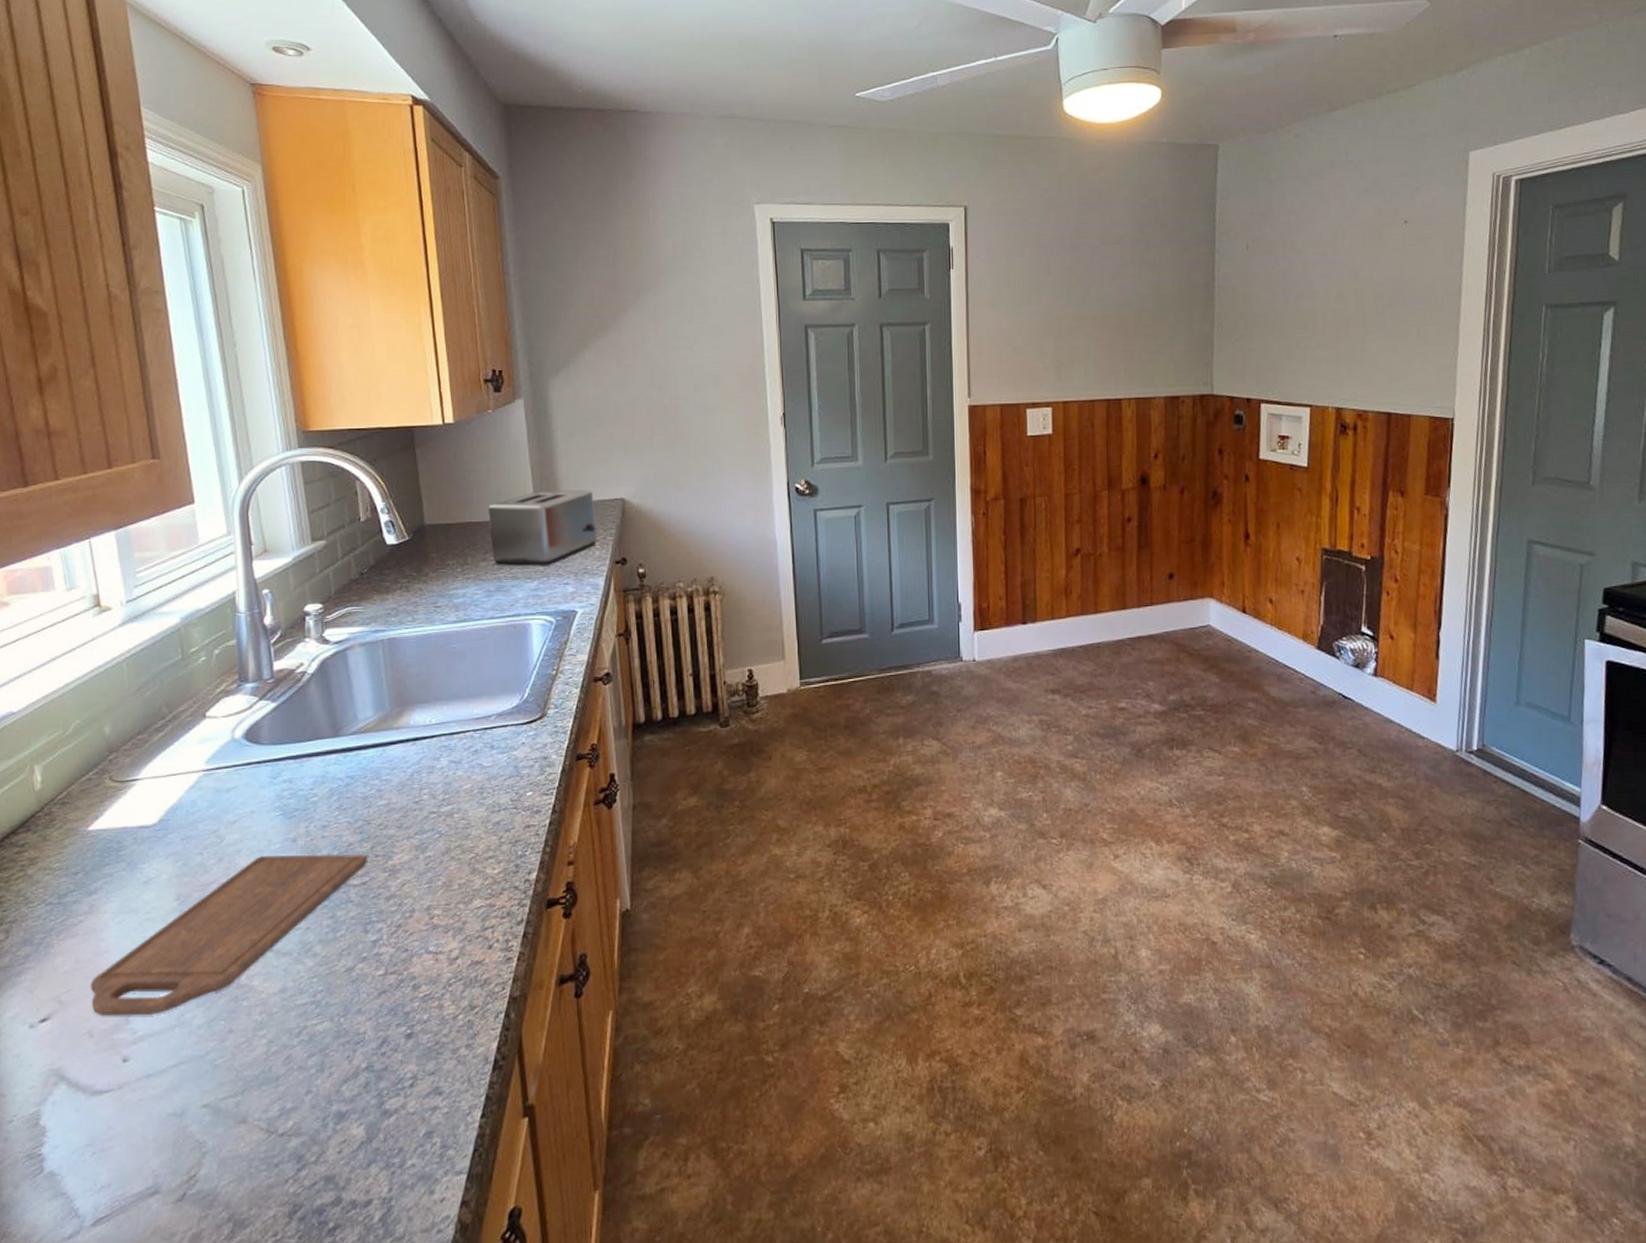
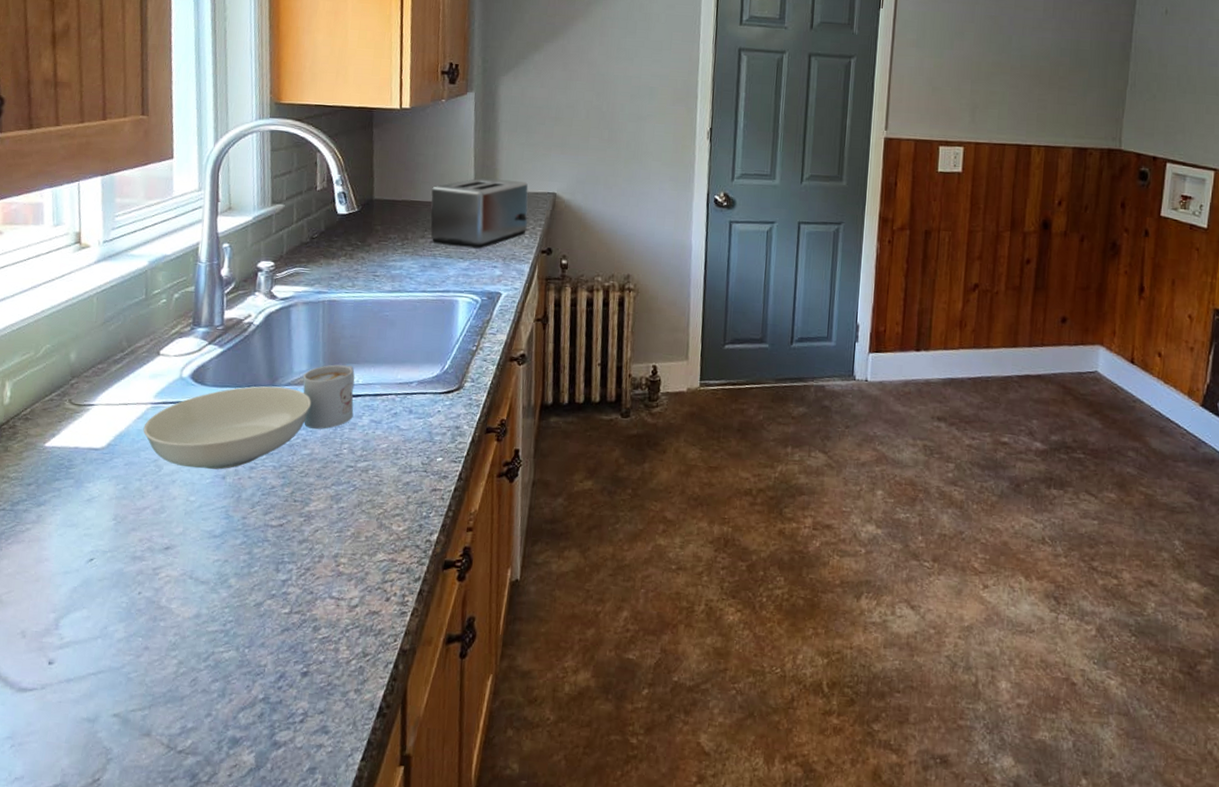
cutting board: present [90,854,368,1016] -> none [27,488,288,624]
bowl: none [197,736,382,835] -> present [143,386,312,470]
mug: none [370,706,430,777] -> present [303,364,355,429]

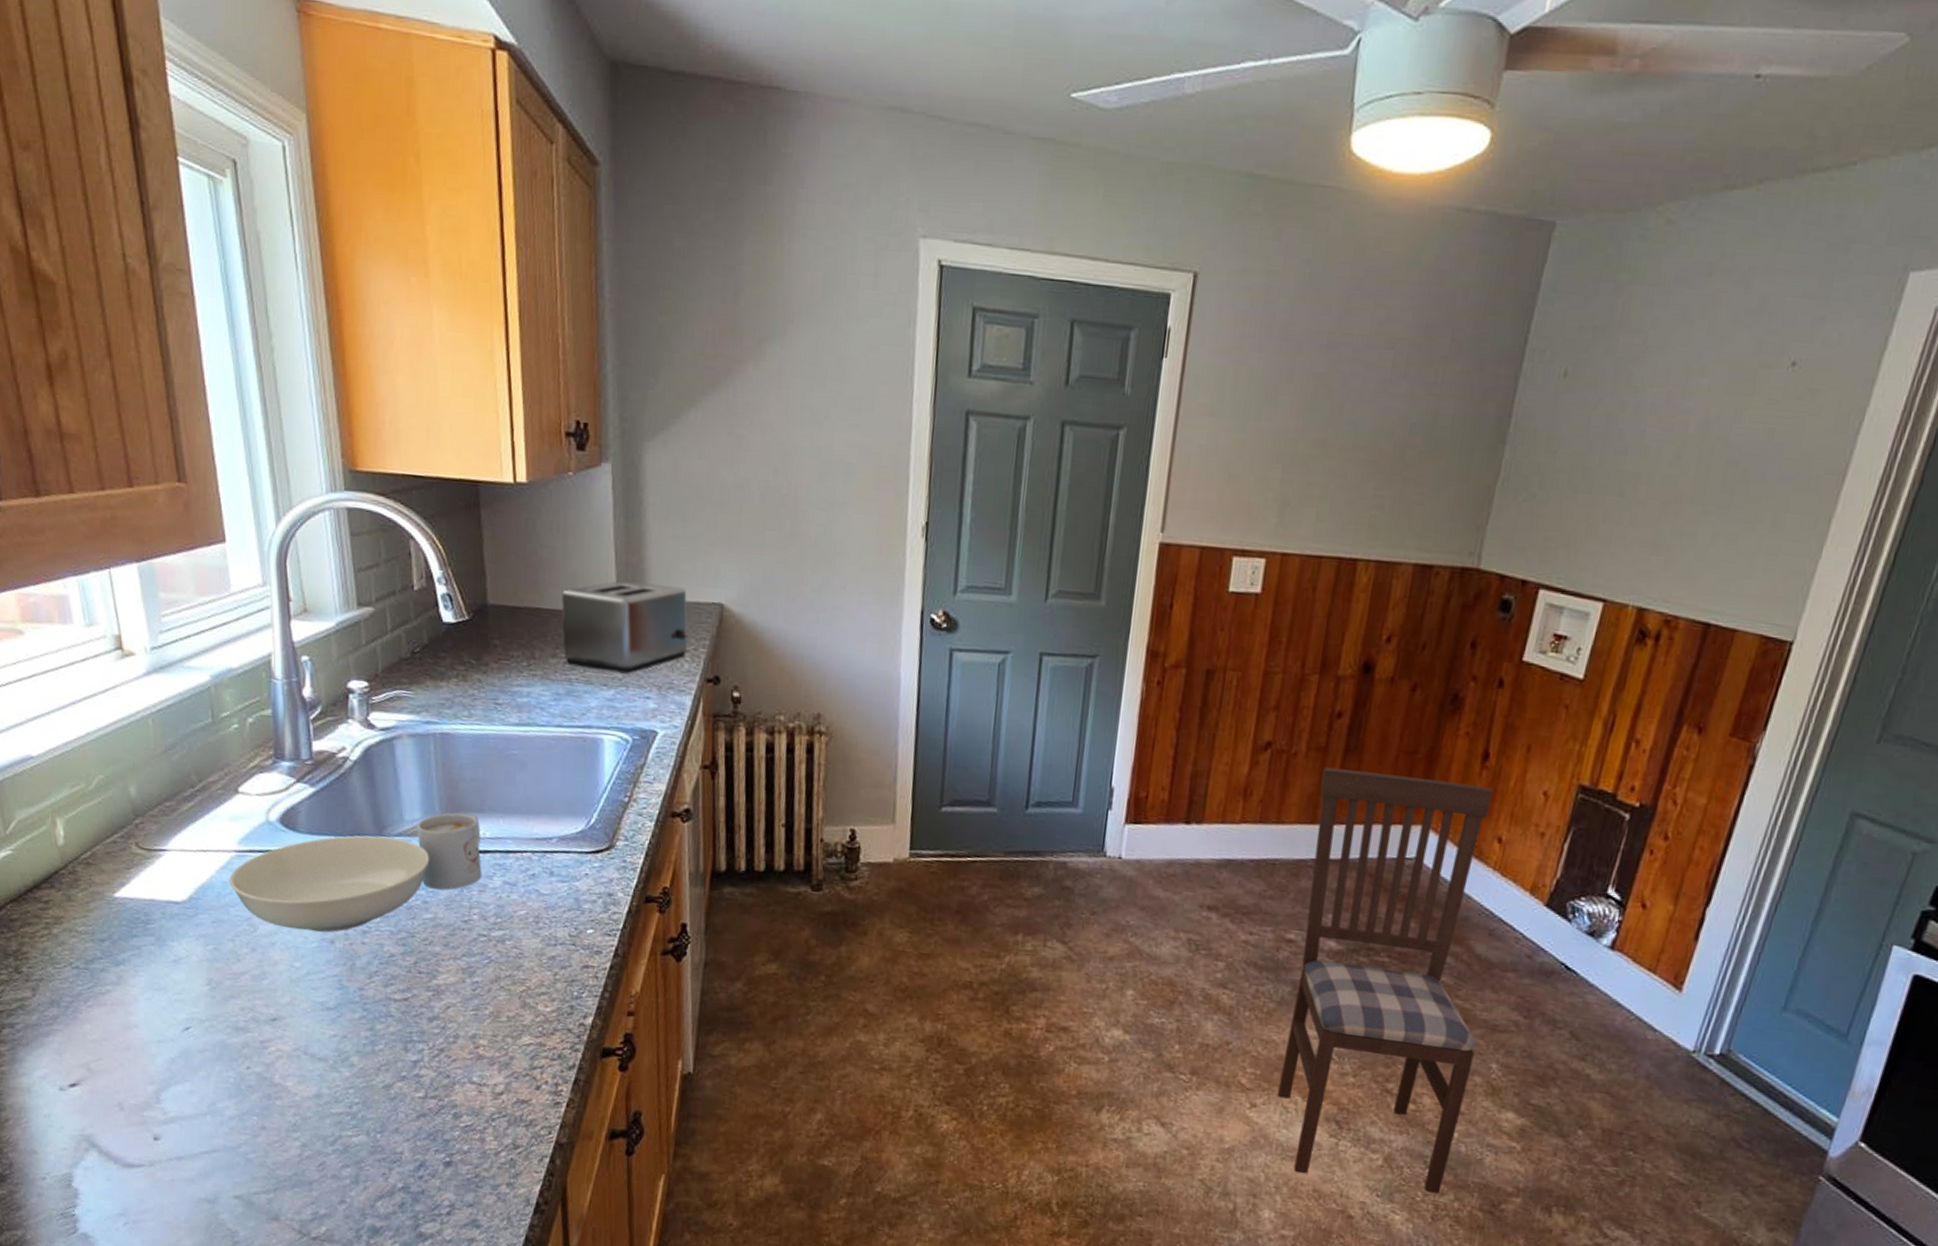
dining chair: none [1004,302,1160,659] -> present [1277,767,1493,1194]

